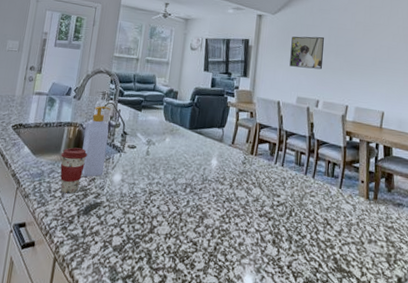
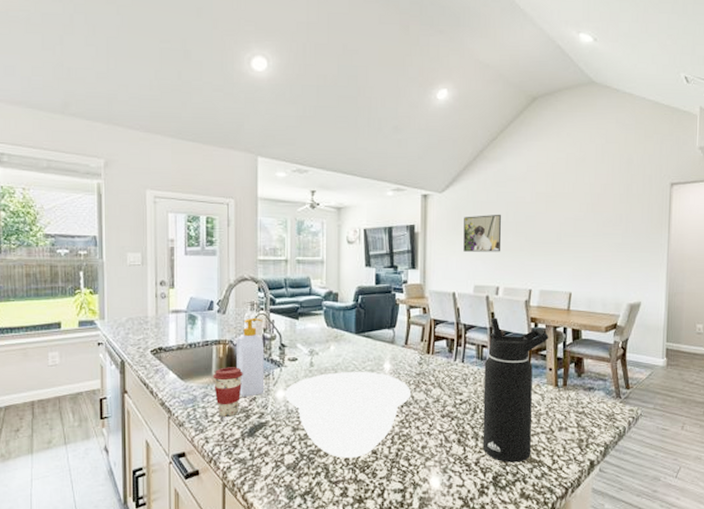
mixing bowl: none [121,163,233,247] -> present [285,371,410,459]
water bottle: none [295,127,362,271] -> present [482,317,549,462]

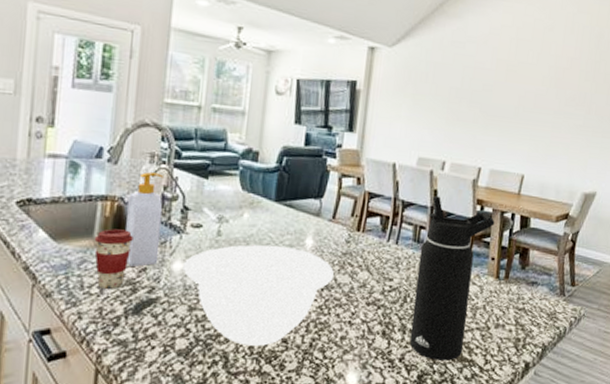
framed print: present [463,214,501,252] -> none [409,77,456,122]

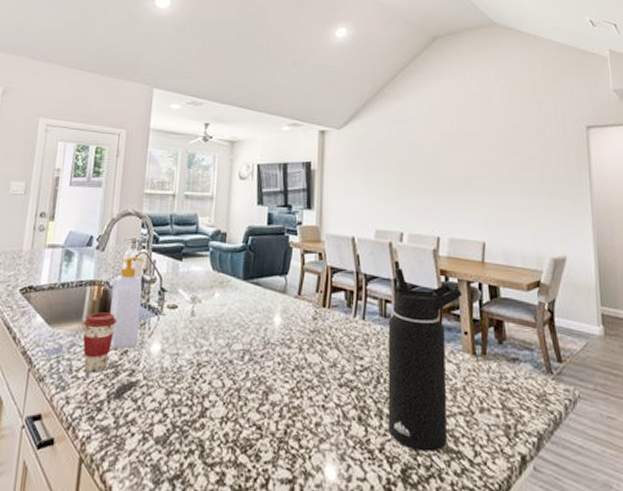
mixing bowl: present [183,244,334,347] -> none [160,324,303,434]

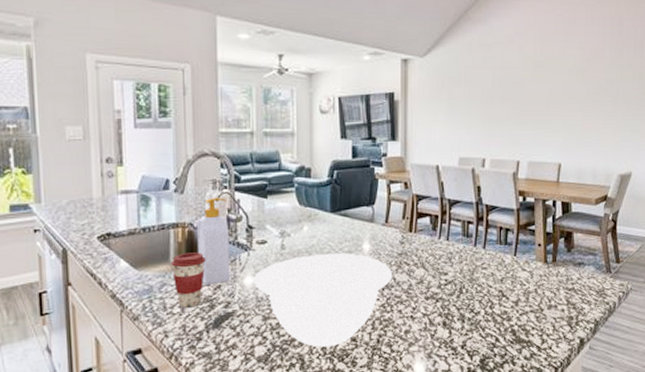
mixing bowl: none [160,324,303,434] -> present [253,252,392,348]
water bottle: present [388,268,462,452] -> none [469,191,538,344]

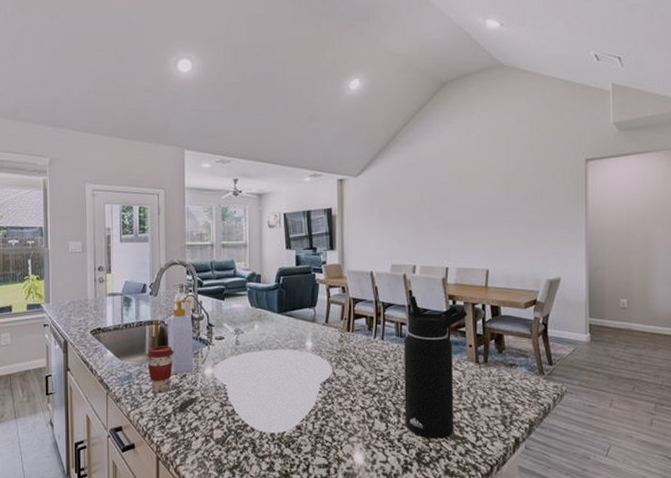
water bottle: none [469,191,538,344] -> present [404,295,468,439]

